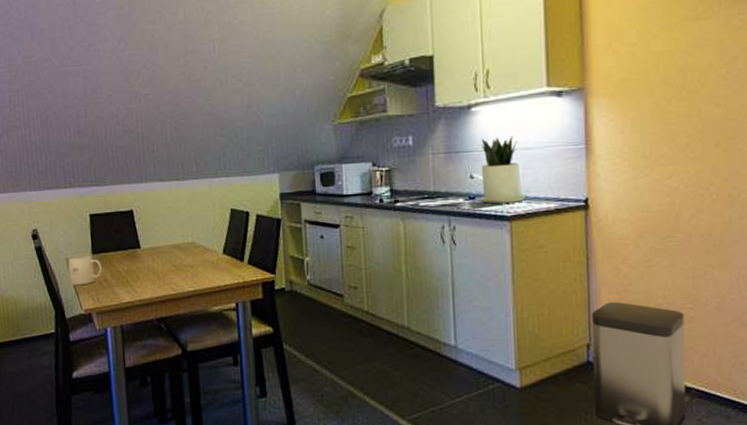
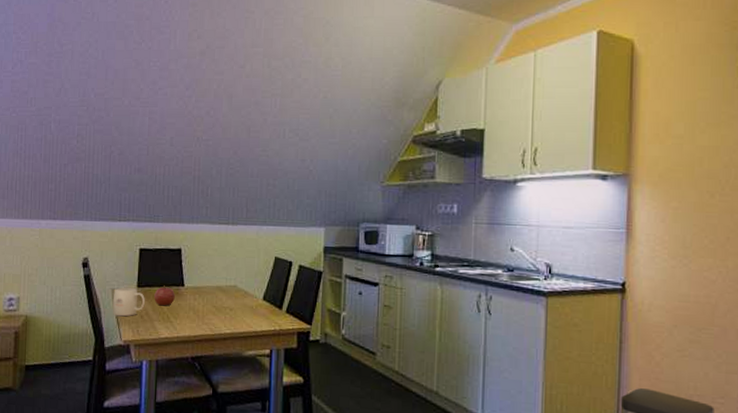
fruit: none [110,249,132,271] -> present [154,285,175,306]
planter: present [479,136,527,204] -> none [518,213,565,280]

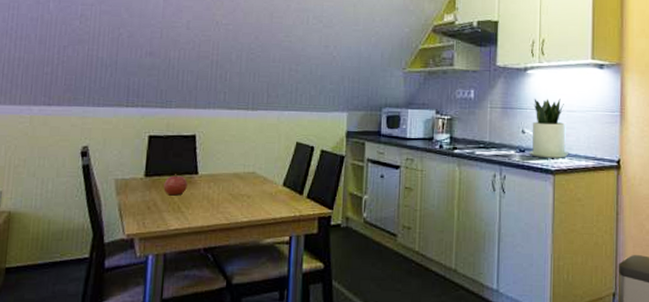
mug: present [112,287,145,317] -> none [115,176,153,209]
planter: none [518,213,565,280] -> present [529,98,569,159]

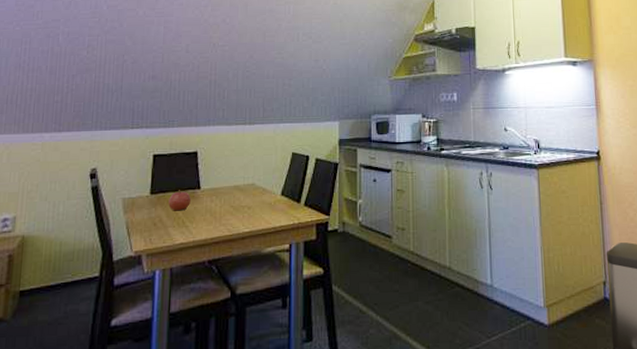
planter: present [529,98,569,159] -> none [512,96,551,154]

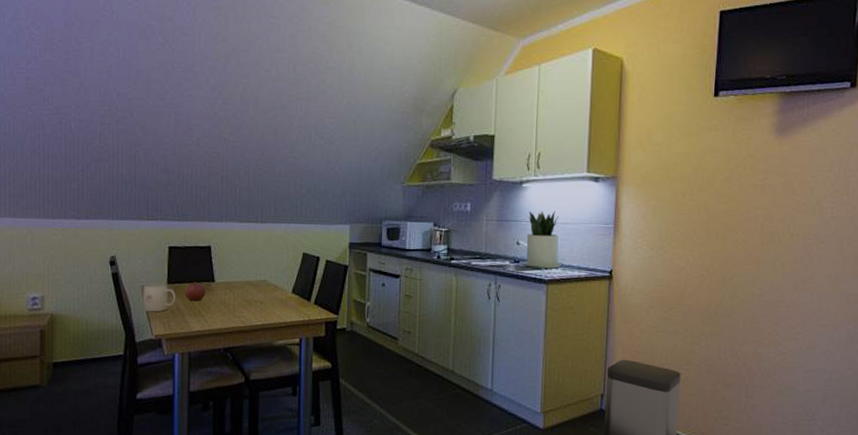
mug: none [123,194,159,227] -> present [142,283,176,312]
planter: none [512,96,551,154] -> present [523,211,563,269]

